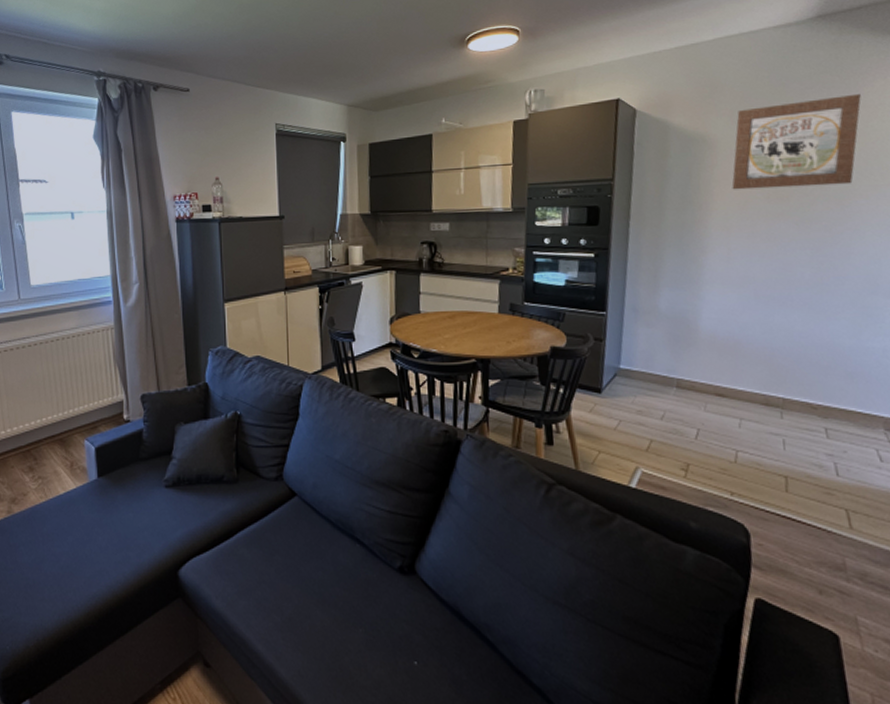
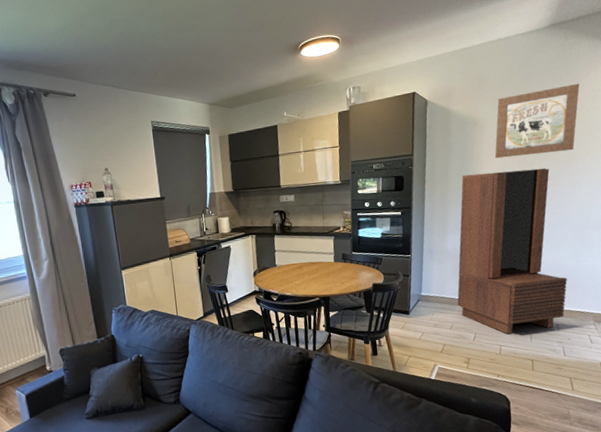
cabinet: none [672,206,842,434] -> present [457,167,568,334]

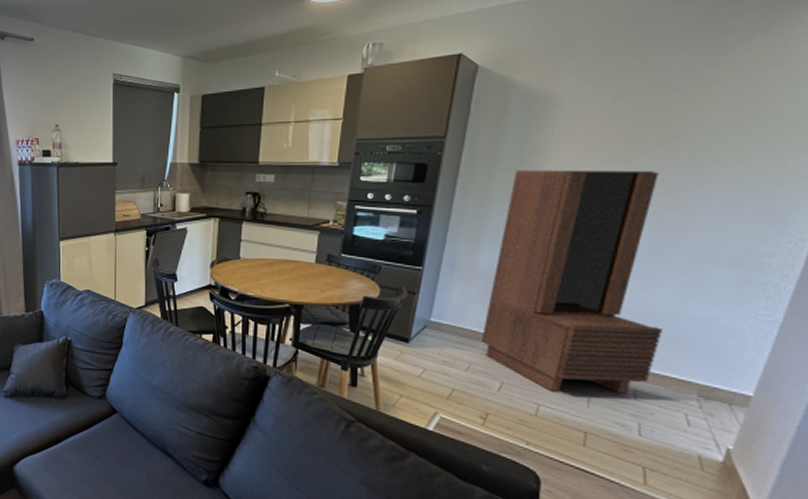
wall art: present [494,83,580,159] -> none [571,51,733,152]

